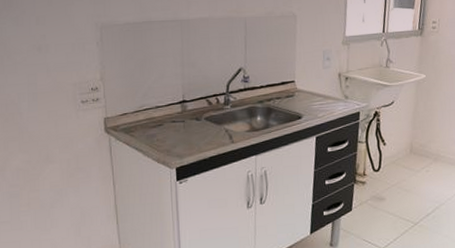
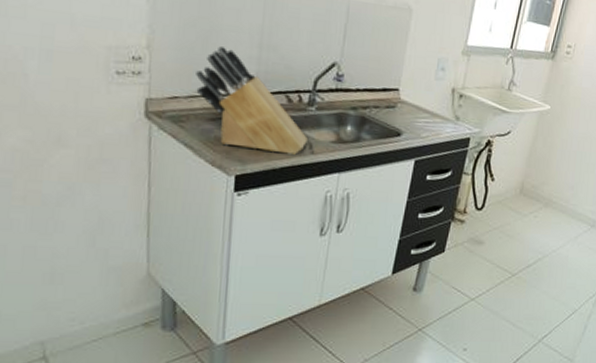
knife block: none [138,69,227,146] -> present [196,45,308,155]

